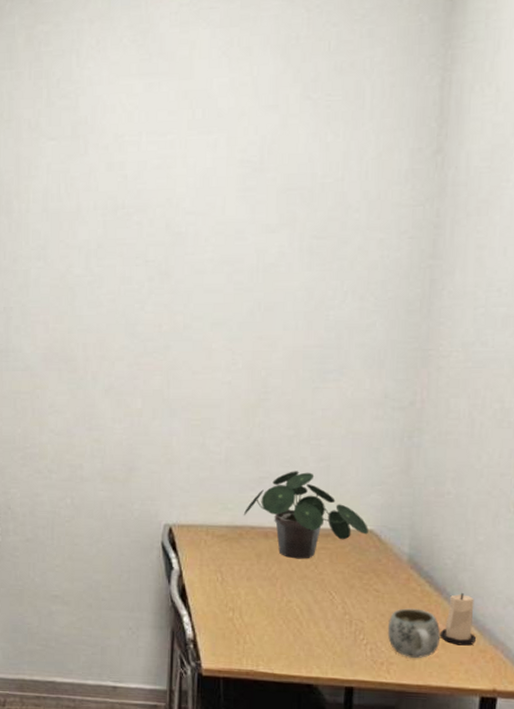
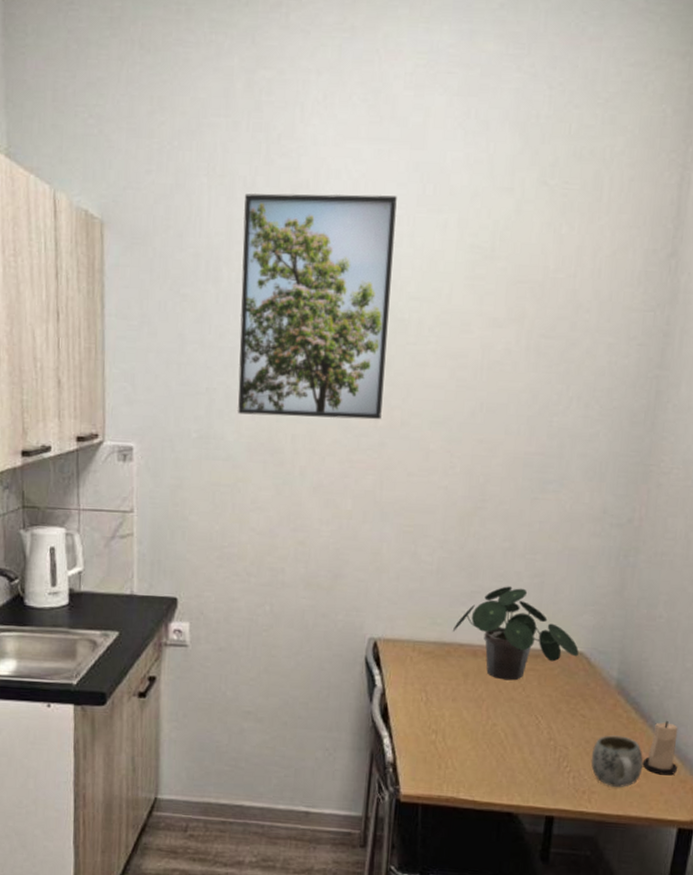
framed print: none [29,123,170,328] -> present [238,193,397,420]

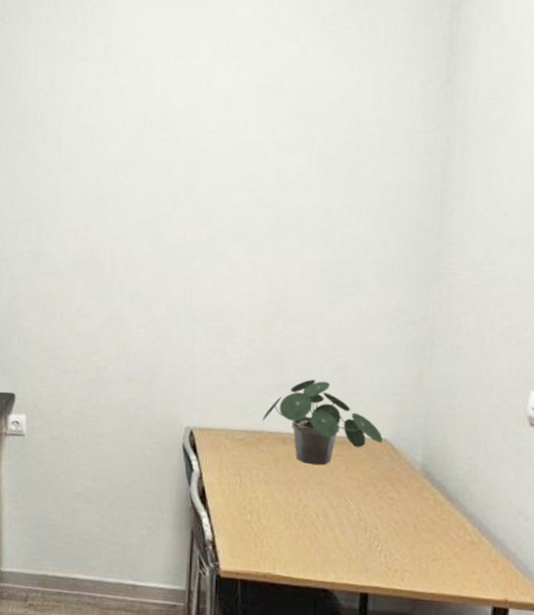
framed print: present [238,193,397,420] -> none [63,49,196,237]
mug: present [591,735,644,787] -> none [401,516,453,567]
candle: present [642,720,678,776] -> none [452,502,487,556]

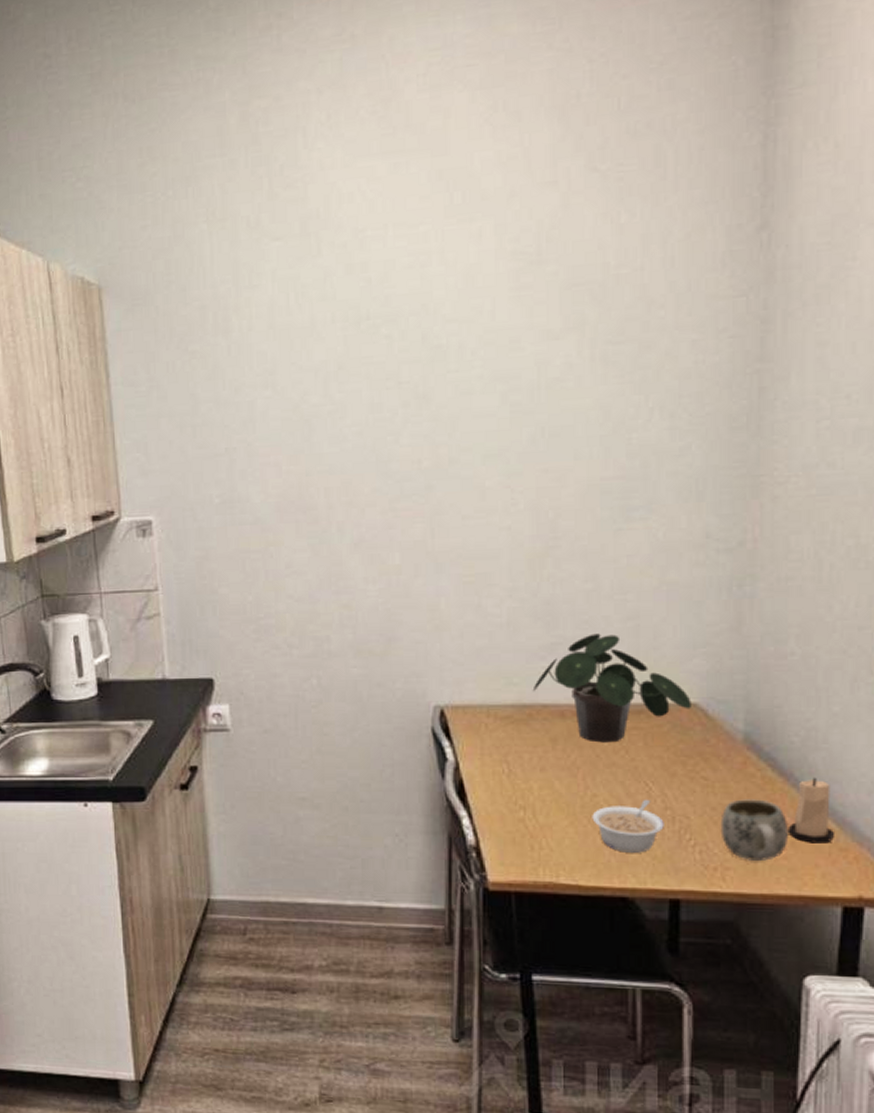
legume: none [303,511,358,554] -> present [592,799,664,853]
mug: none [401,516,453,567] -> present [720,799,789,861]
candle: none [452,502,487,556] -> present [787,777,834,844]

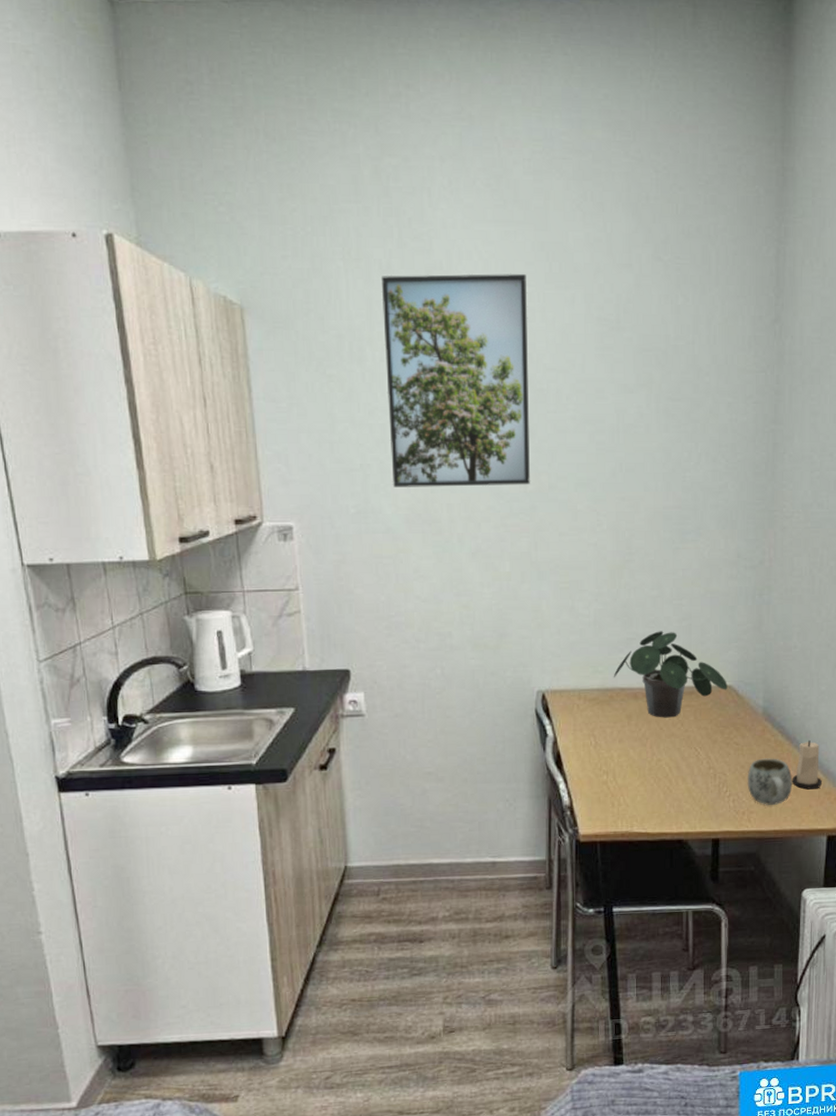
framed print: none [249,211,425,472] -> present [381,274,530,487]
legume: present [592,799,664,853] -> none [657,761,708,804]

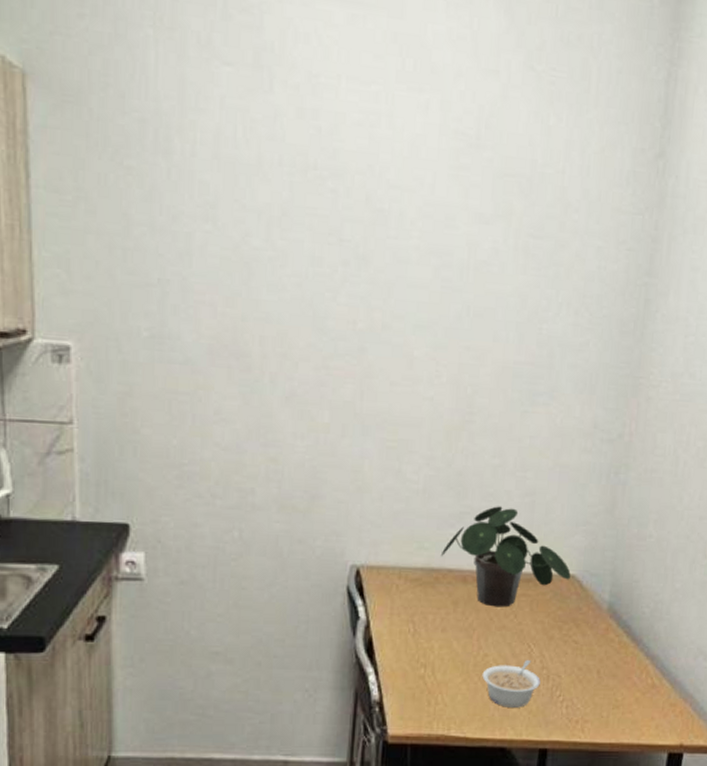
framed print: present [381,274,530,487] -> none [196,52,374,322]
legume: none [657,761,708,804] -> present [482,659,541,708]
mug: present [747,758,793,805] -> none [583,661,635,714]
candle: present [792,739,822,790] -> none [634,643,668,700]

